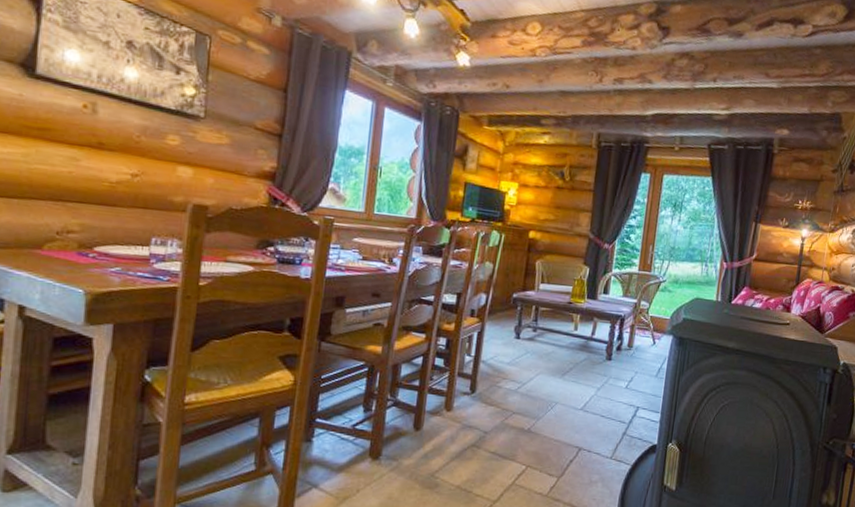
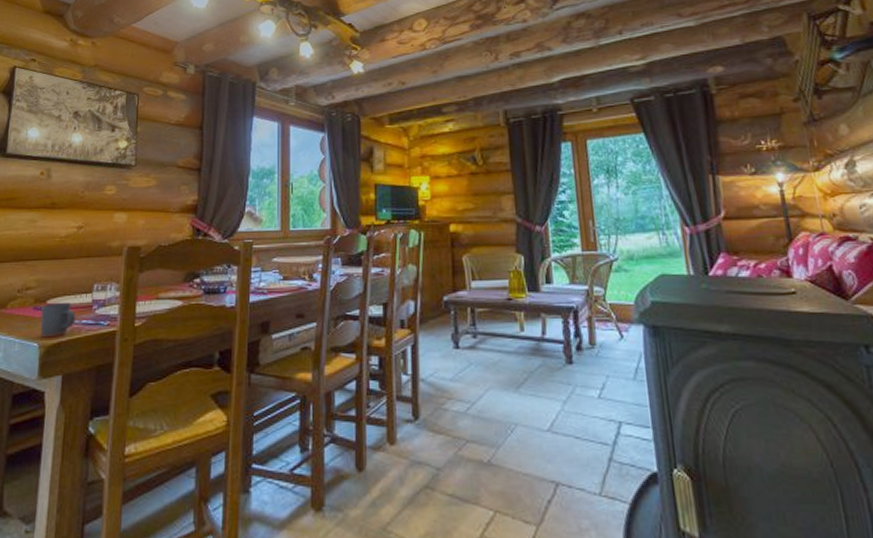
mug: none [86,250,130,286] -> present [40,302,76,338]

